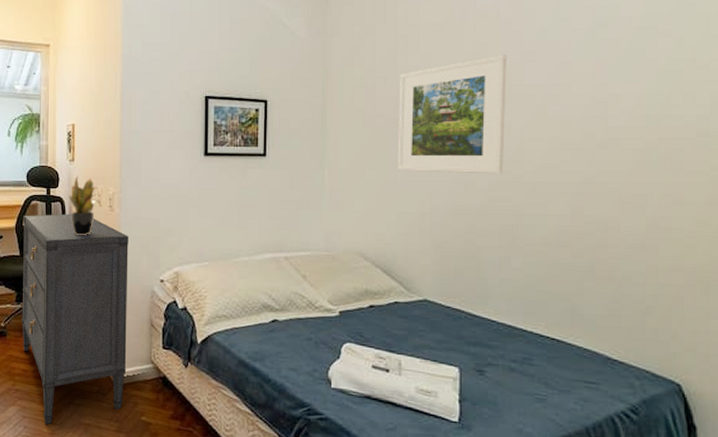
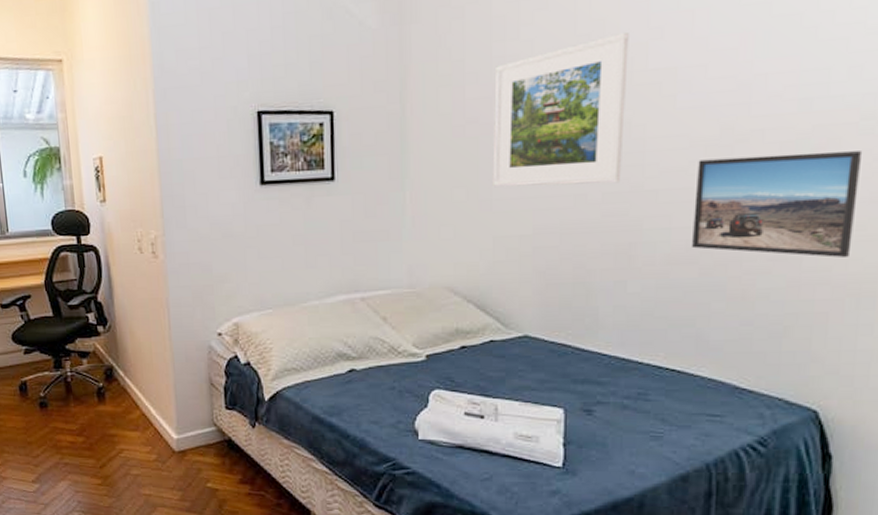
dresser: present [22,213,129,425] -> none [52,264,187,498]
potted plant: present [68,175,101,235] -> none [103,219,141,288]
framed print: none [565,160,702,249] -> present [692,151,863,258]

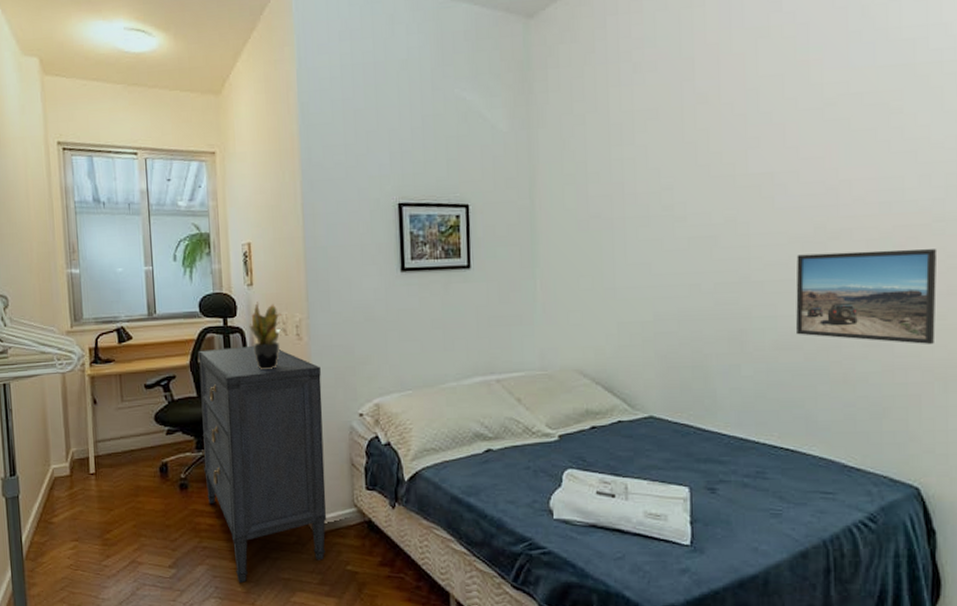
dresser: none [52,264,187,498] -> present [197,345,327,583]
potted plant: none [103,219,141,288] -> present [249,302,286,369]
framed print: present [492,31,629,188] -> none [614,140,731,277]

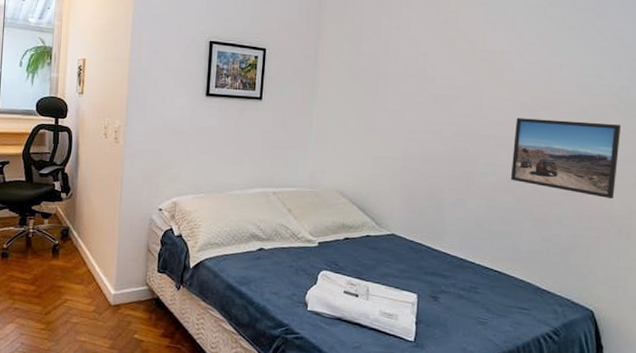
dresser: present [197,345,327,583] -> none [24,142,131,341]
potted plant: present [249,302,286,369] -> none [76,108,107,164]

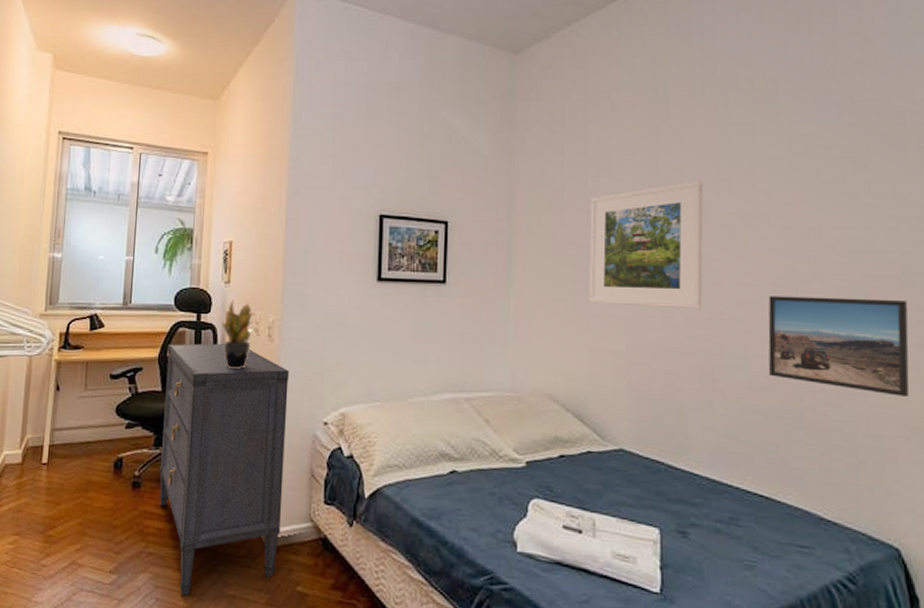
dresser: none [24,142,131,341] -> present [159,343,289,596]
potted plant: none [76,108,107,164] -> present [221,300,258,369]
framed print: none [376,22,474,127] -> present [589,180,703,310]

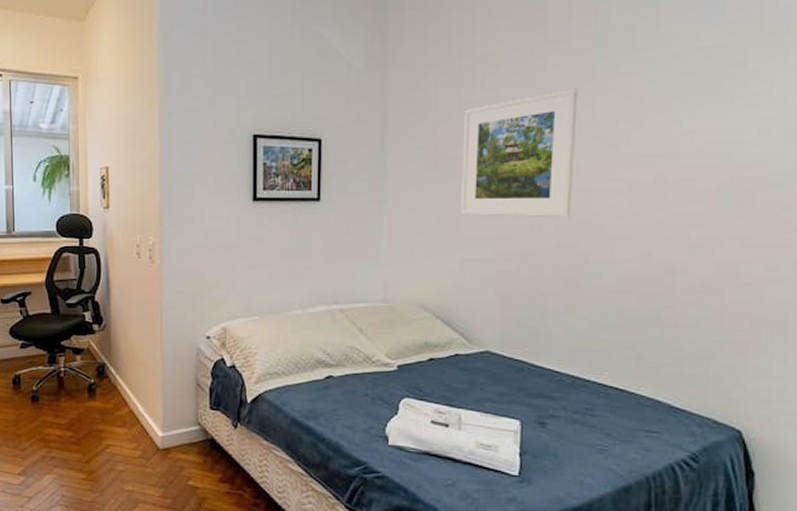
dresser: present [159,343,289,596] -> none [53,266,172,492]
potted plant: present [221,300,258,369] -> none [104,224,140,289]
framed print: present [768,296,910,396] -> none [632,201,773,293]

